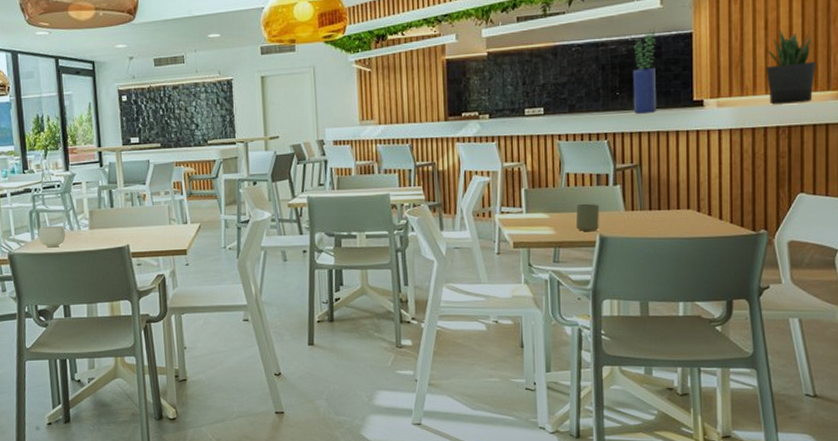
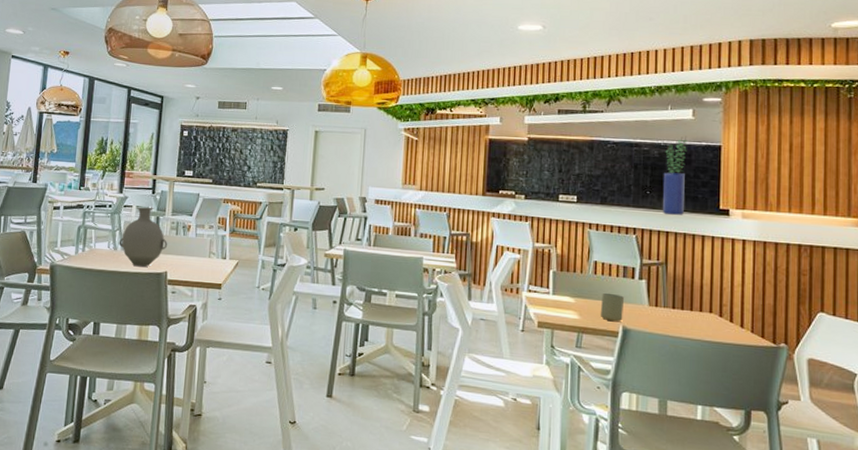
cup: present [38,225,65,248] -> none [82,242,109,265]
vase: none [74,181,125,243] -> present [119,207,168,267]
planter: present [765,29,816,105] -> none [789,154,837,226]

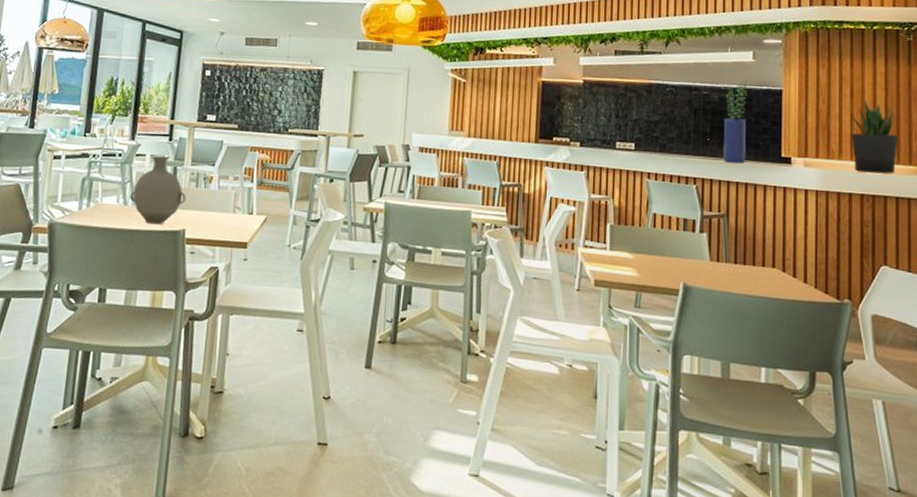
cup: present [600,292,625,322] -> none [659,247,685,279]
planter: none [789,154,837,226] -> present [850,99,898,174]

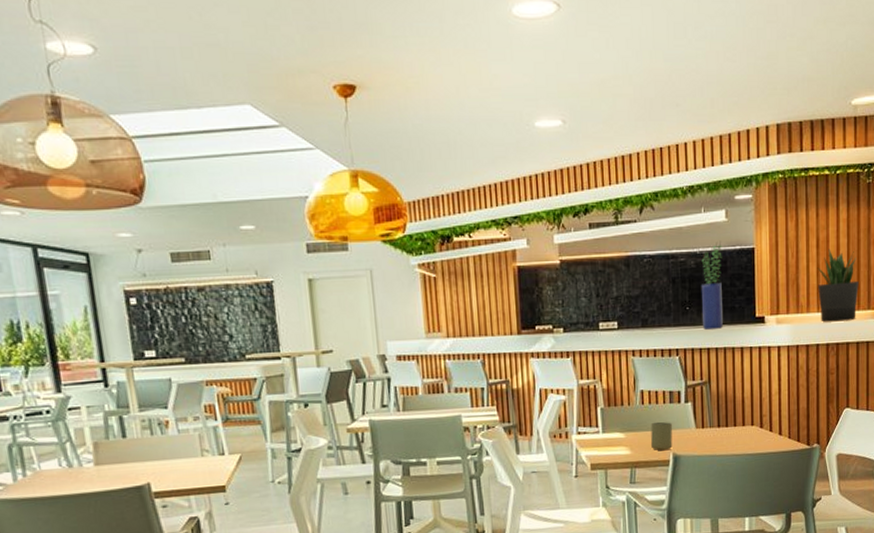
vase: present [130,156,187,224] -> none [73,404,143,483]
cup: none [659,247,685,279] -> present [650,421,673,451]

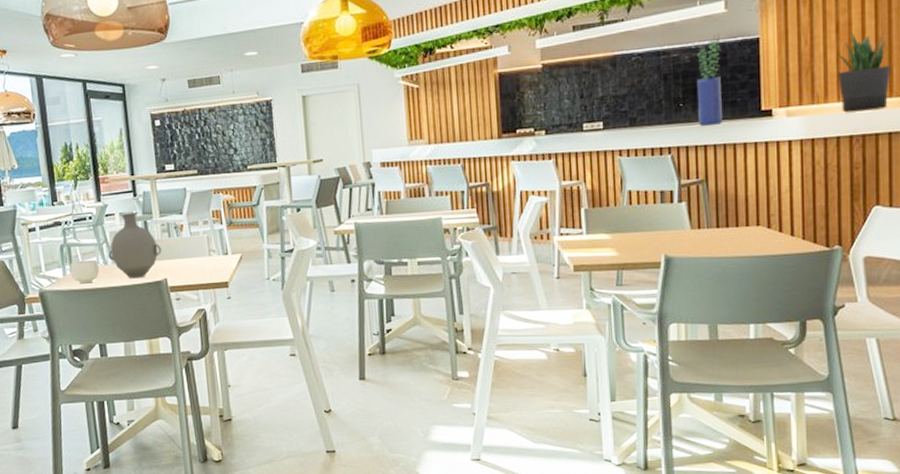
cup: none [22,461,62,491] -> present [70,259,99,284]
vase: none [73,404,143,483] -> present [108,211,162,278]
cup: present [650,421,673,451] -> none [639,222,665,253]

